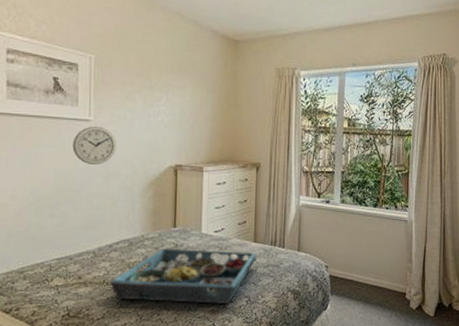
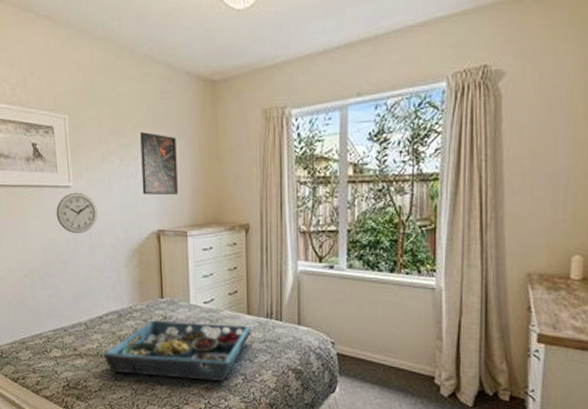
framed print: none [163,76,199,135] -> present [140,131,178,196]

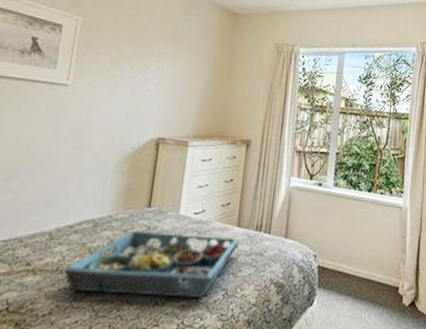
wall clock: present [56,192,98,234] -> none [42,91,94,134]
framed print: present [140,131,178,196] -> none [148,44,193,107]

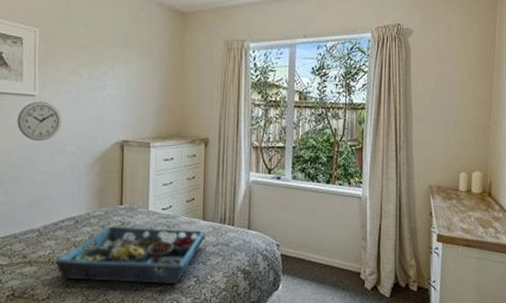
wall clock: none [42,91,94,134] -> present [17,101,62,142]

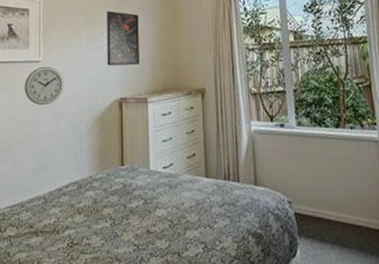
serving tray: present [55,226,206,284] -> none [60,189,210,253]
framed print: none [109,50,145,110] -> present [107,10,139,66]

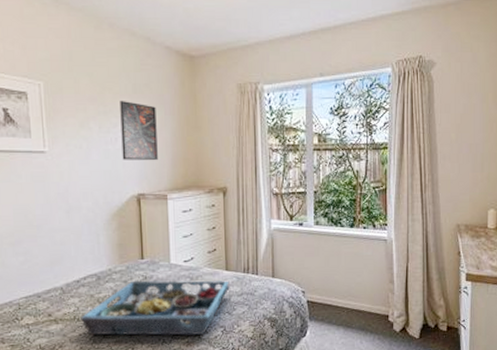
wall clock: present [24,66,64,106] -> none [29,157,75,199]
serving tray: none [60,189,210,253] -> present [81,281,230,336]

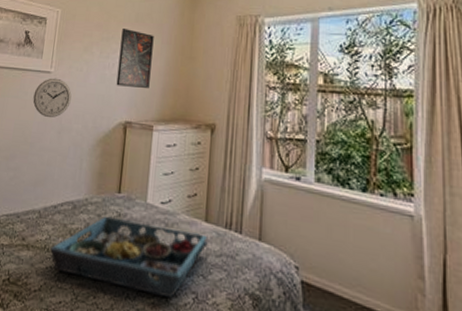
wall clock: none [29,157,75,199] -> present [33,78,72,118]

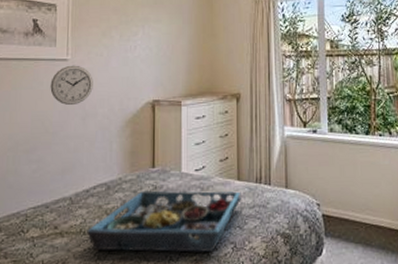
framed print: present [116,27,154,89] -> none [140,10,175,68]

